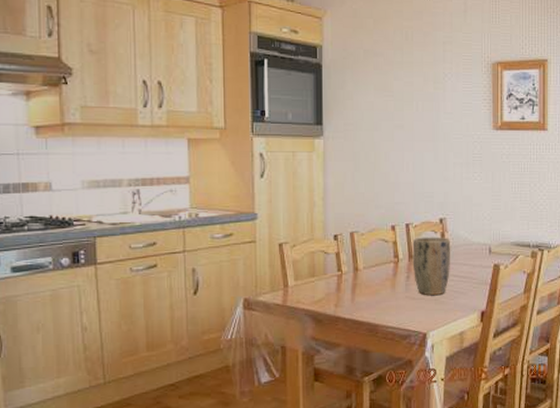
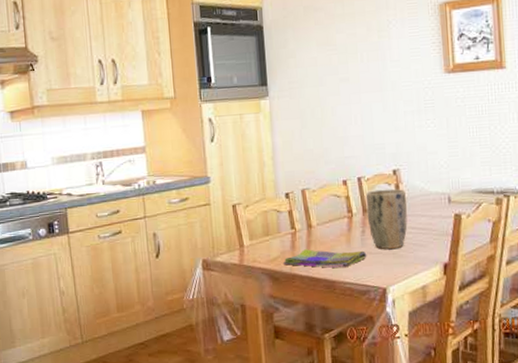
dish towel: none [326,292,410,312] -> present [282,249,367,268]

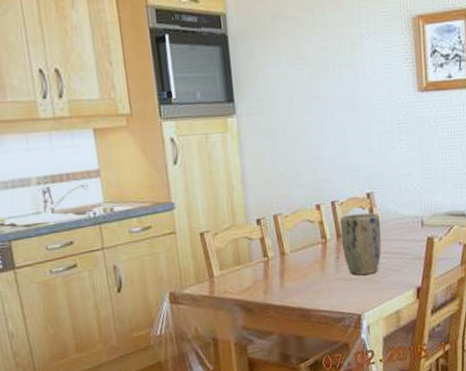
dish towel: present [282,249,367,268] -> none [255,277,342,296]

